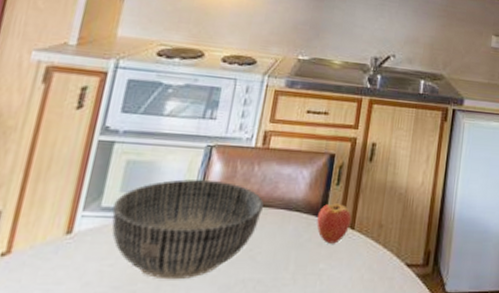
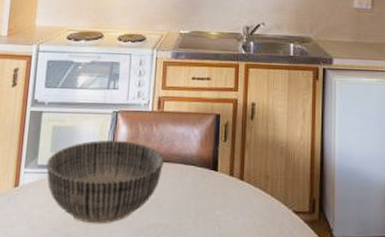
fruit: present [316,199,352,244] -> none [210,154,240,193]

